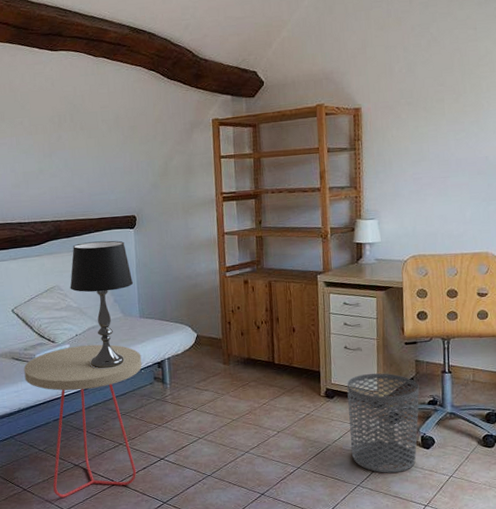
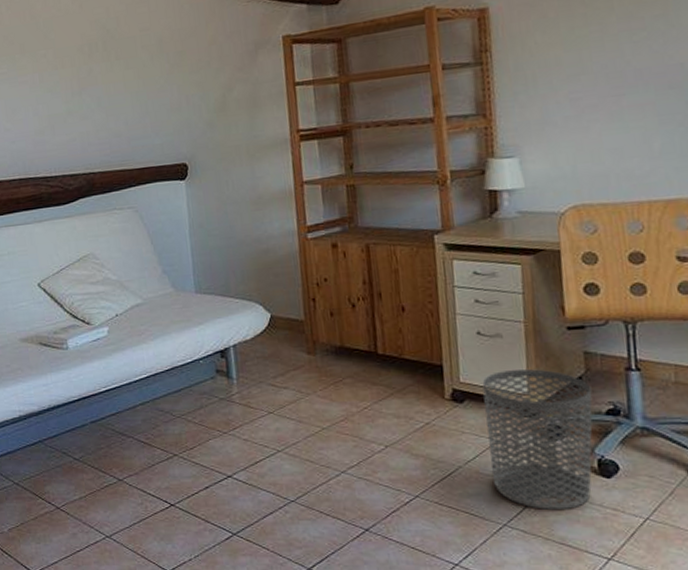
side table: present [23,344,142,498] -> none [53,327,201,521]
table lamp: present [70,240,134,369] -> none [107,195,187,358]

